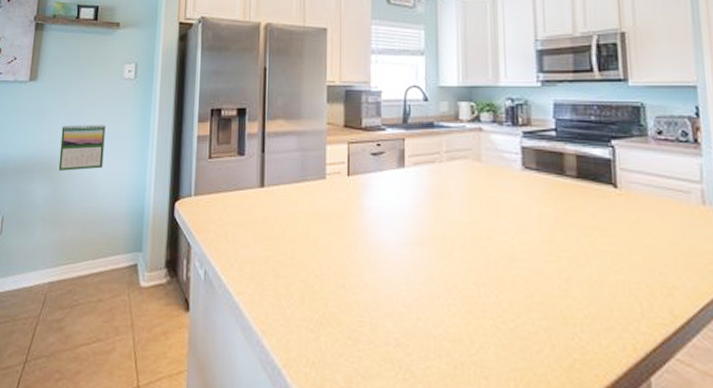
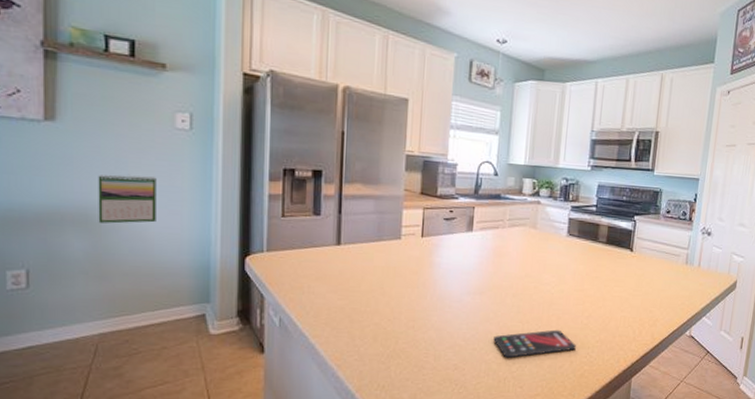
smartphone: none [442,296,556,334] -> present [493,329,576,358]

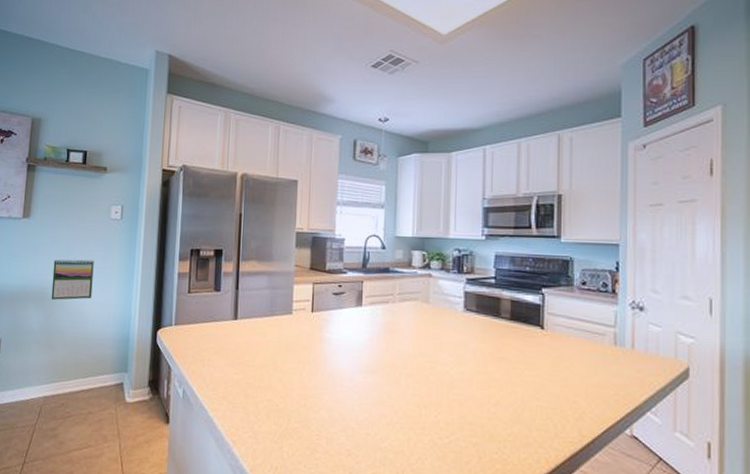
smartphone: present [493,329,576,358] -> none [388,417,484,447]

